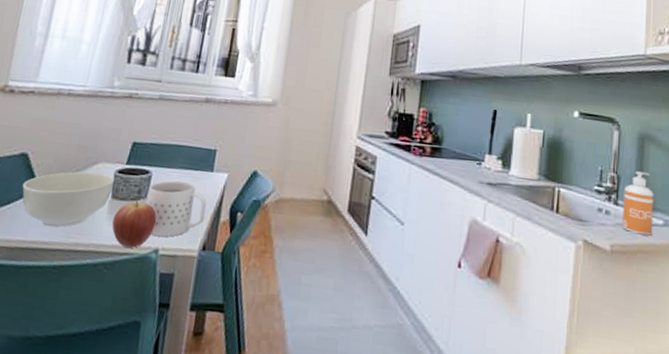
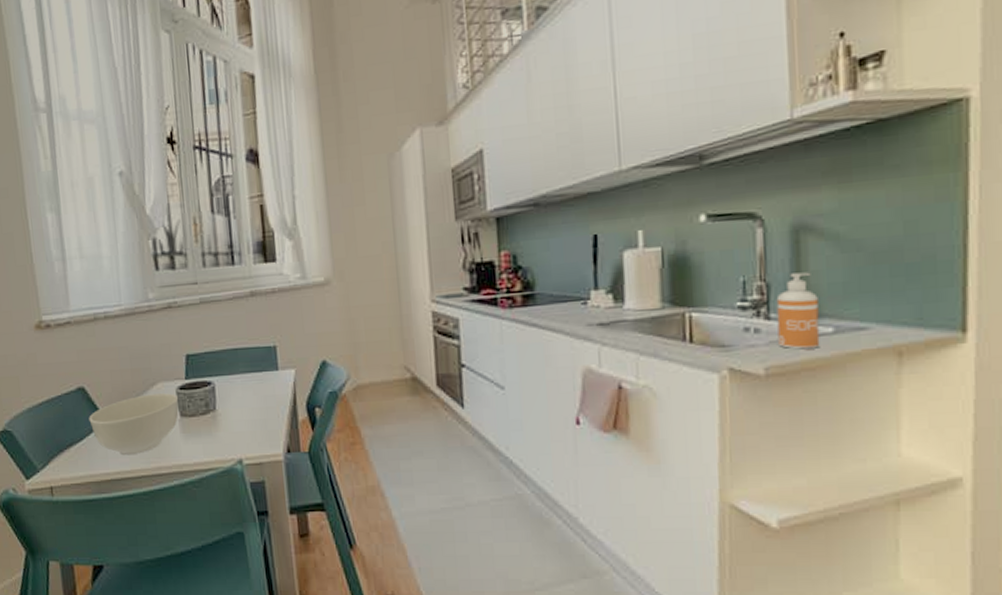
fruit: present [112,200,158,248] -> none [188,414,233,463]
mug: present [147,180,207,237] -> none [216,385,281,447]

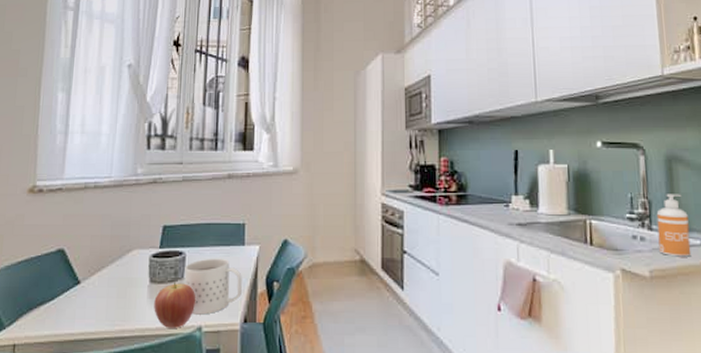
bowl: present [89,393,179,456] -> none [63,260,151,317]
fruit: none [188,414,233,463] -> present [154,282,196,328]
mug: none [216,385,281,447] -> present [184,258,242,315]

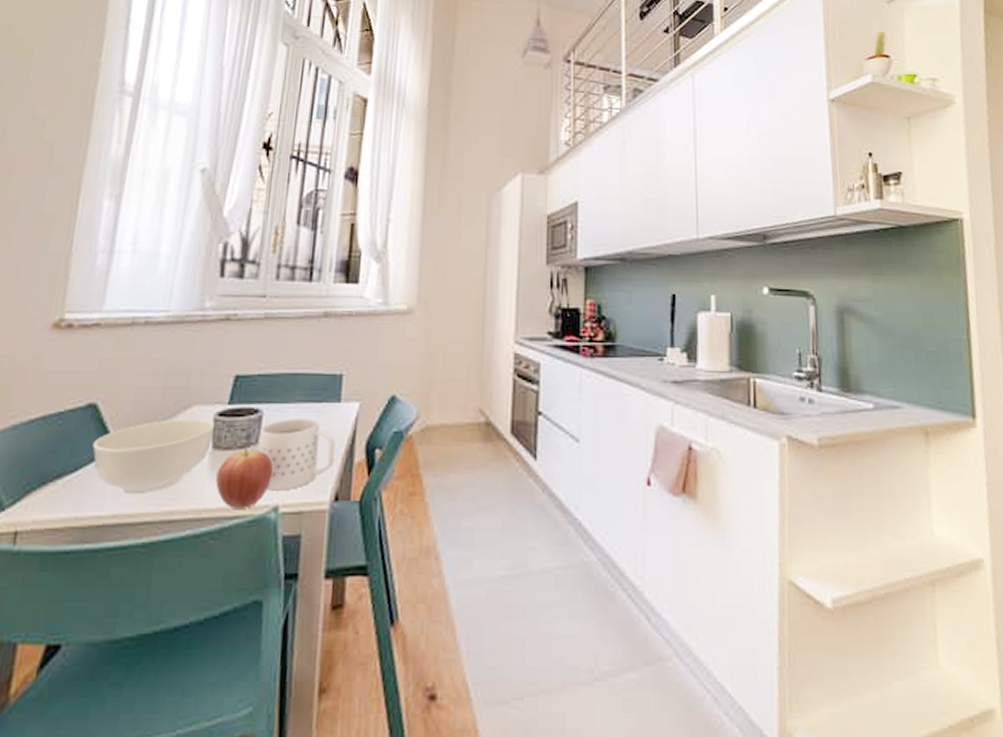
bowl: none [63,260,151,317] -> present [92,419,216,494]
soap dispenser: present [656,194,692,257] -> none [826,350,863,423]

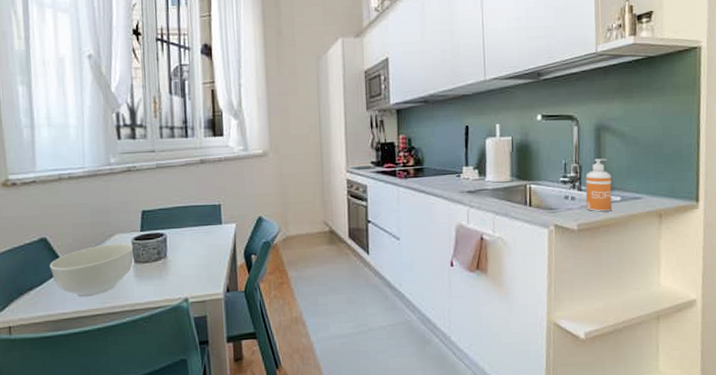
fruit: present [215,448,274,508] -> none [141,261,181,302]
mug: present [259,417,335,491] -> none [167,237,223,288]
soap dispenser: none [826,350,863,423] -> present [585,158,612,212]

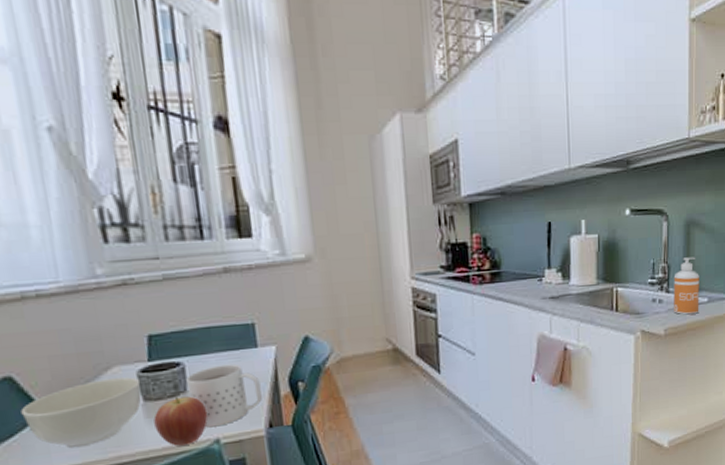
fruit: none [141,261,181,302] -> present [154,396,208,447]
mug: none [167,237,223,288] -> present [186,364,262,428]

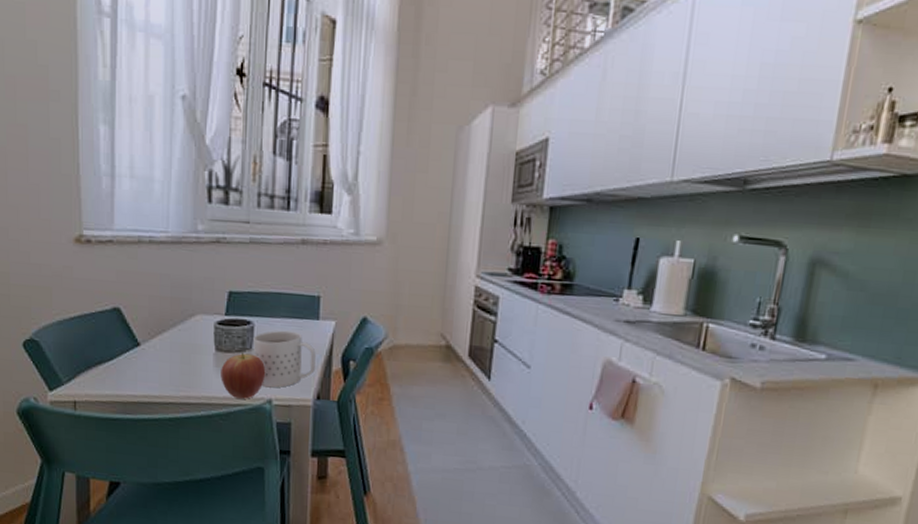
bowl: present [21,377,142,448] -> none [121,324,216,381]
soap dispenser: present [674,257,699,315] -> none [777,301,819,371]

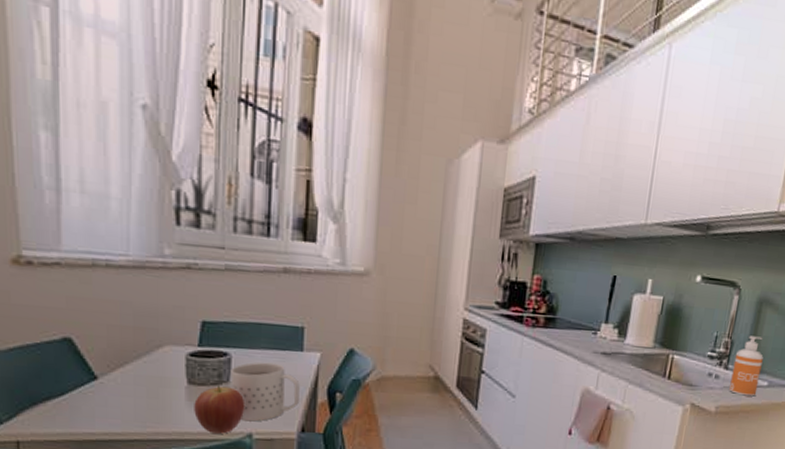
soap dispenser: none [777,301,819,371] -> present [729,336,764,397]

